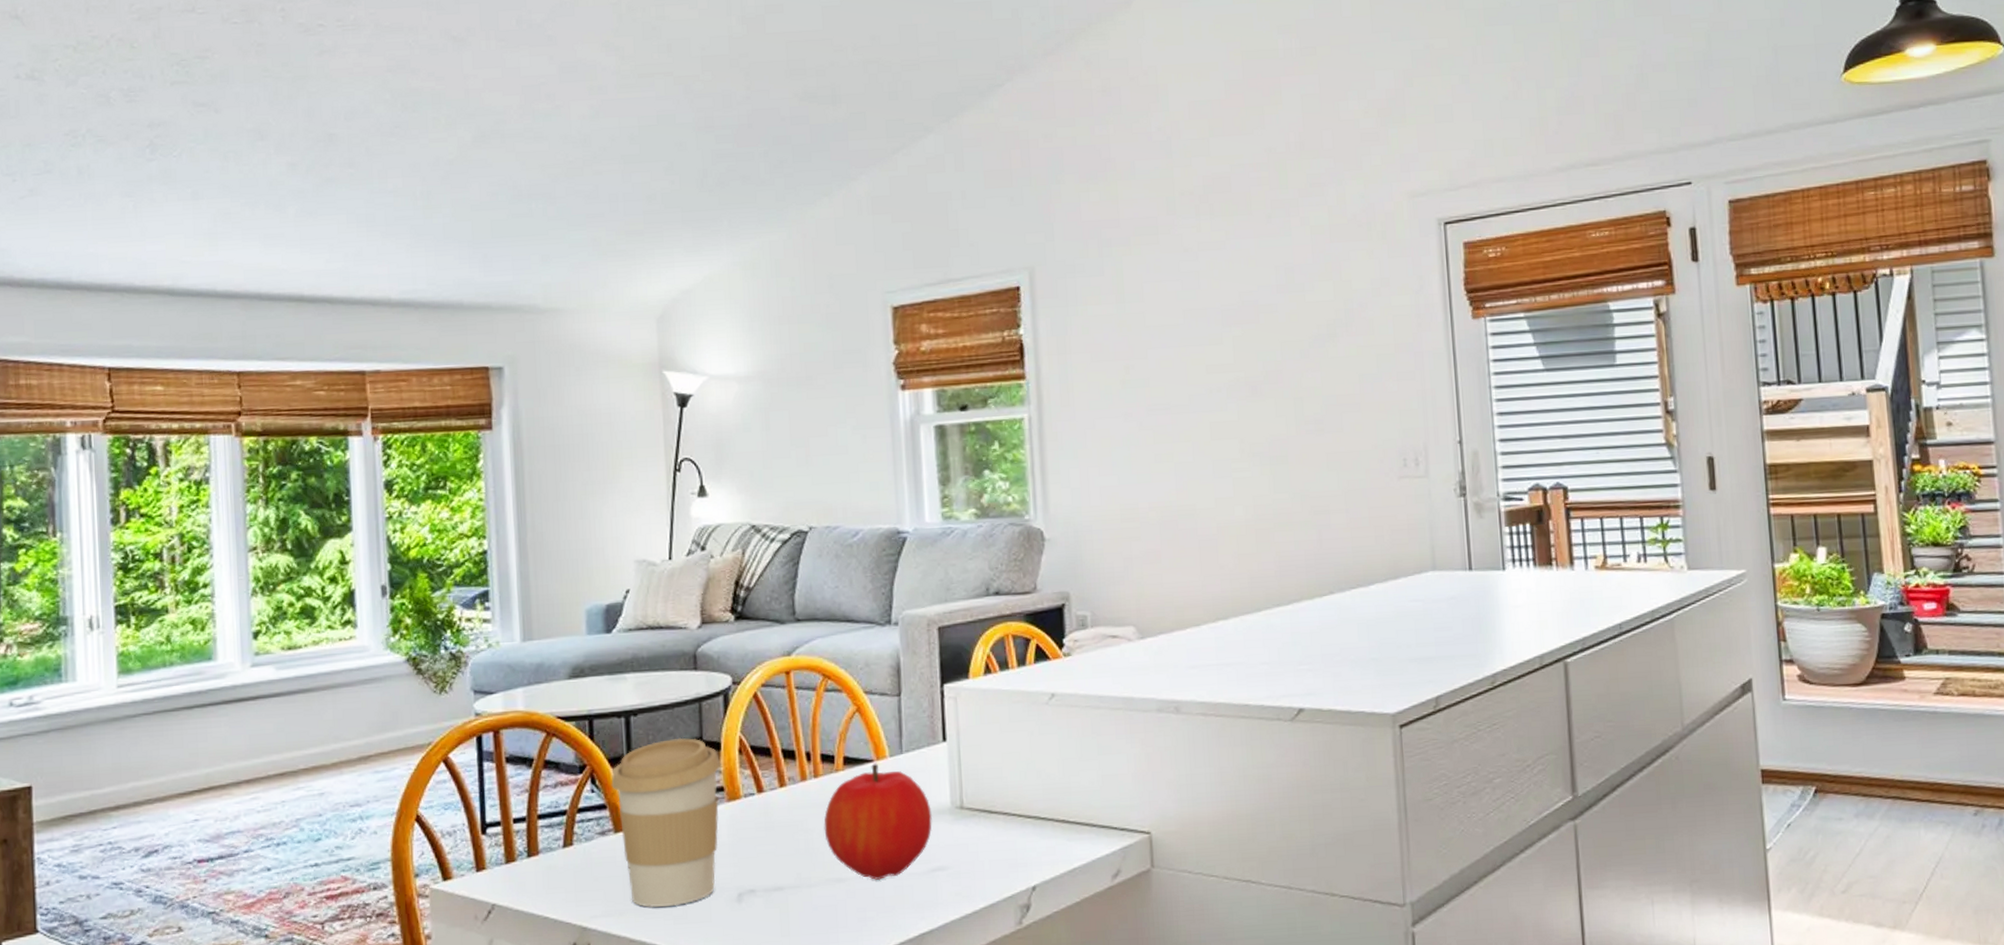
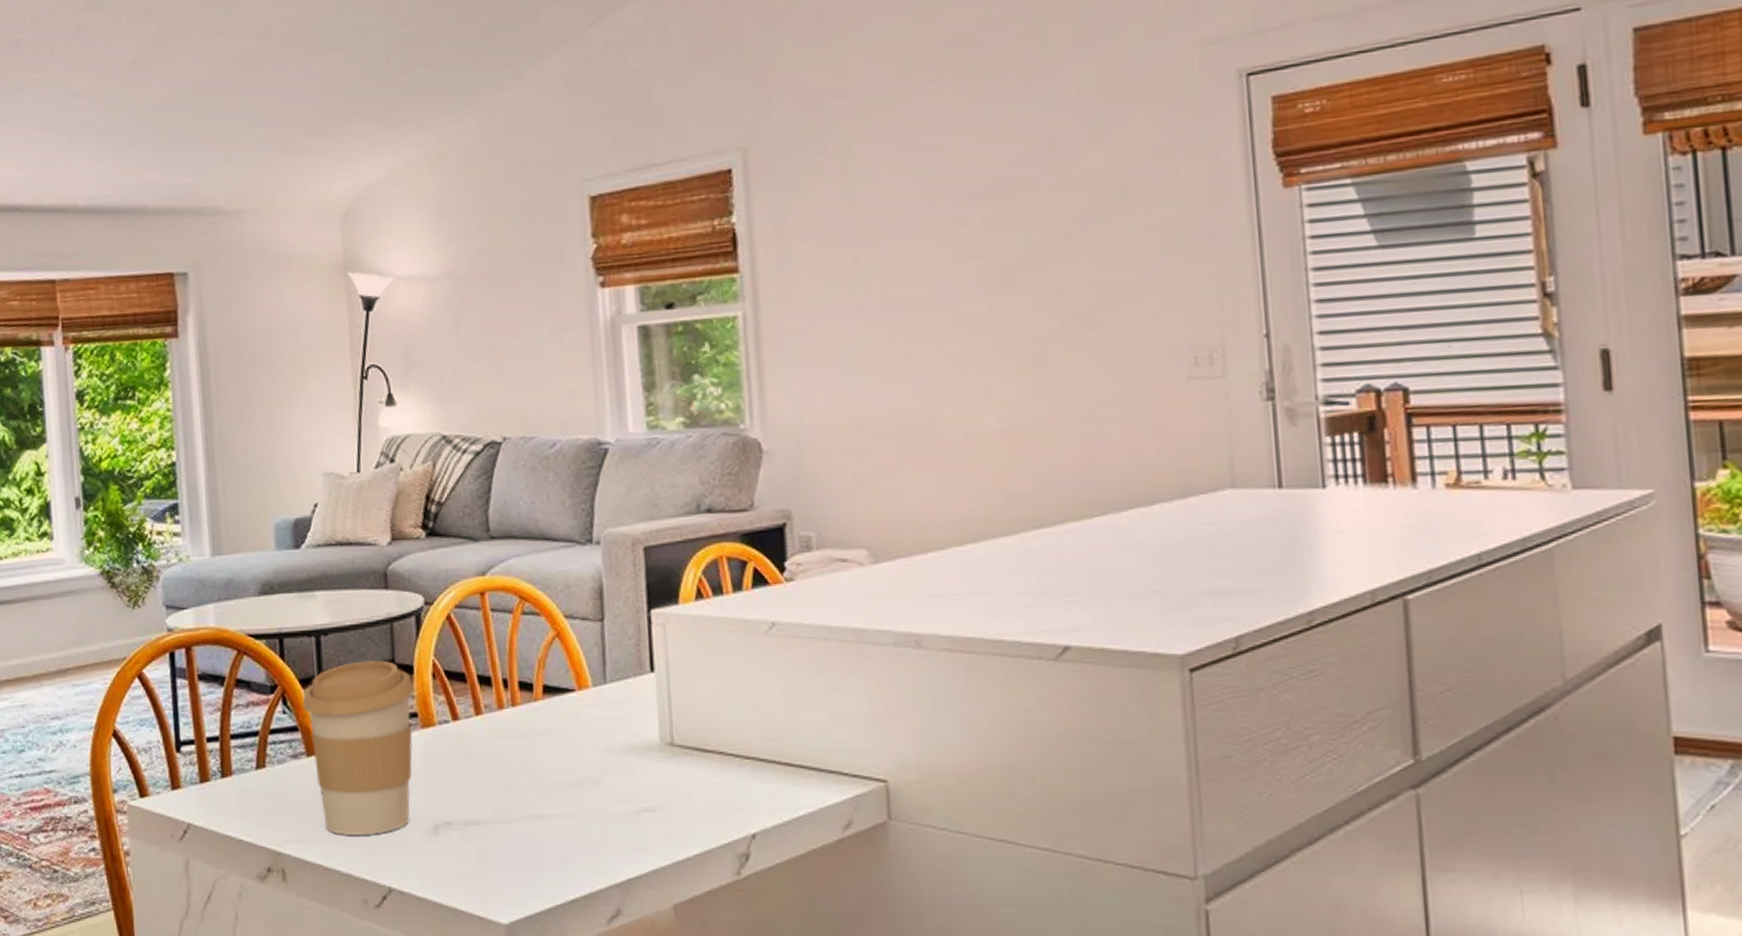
fruit: present [824,763,932,881] -> none [522,693,640,820]

